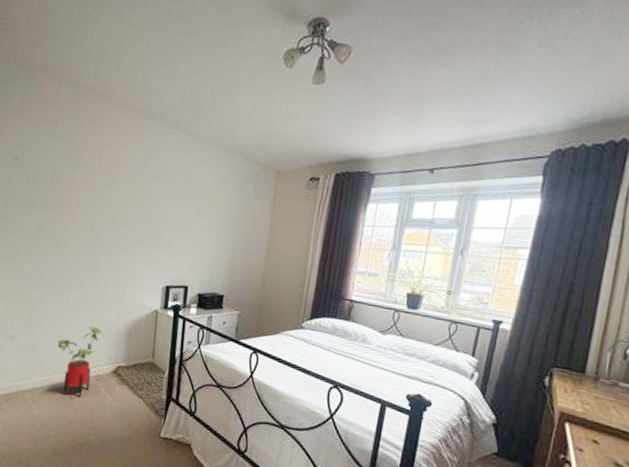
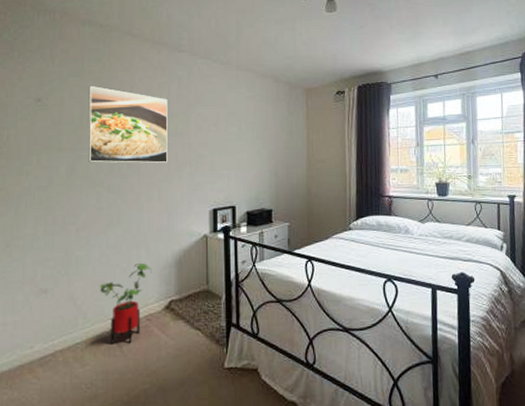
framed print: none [56,148,134,233] -> present [88,86,168,163]

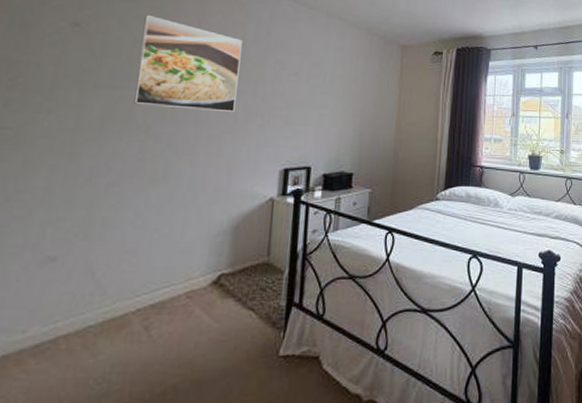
house plant: present [100,262,152,345] -> none [129,227,201,328]

